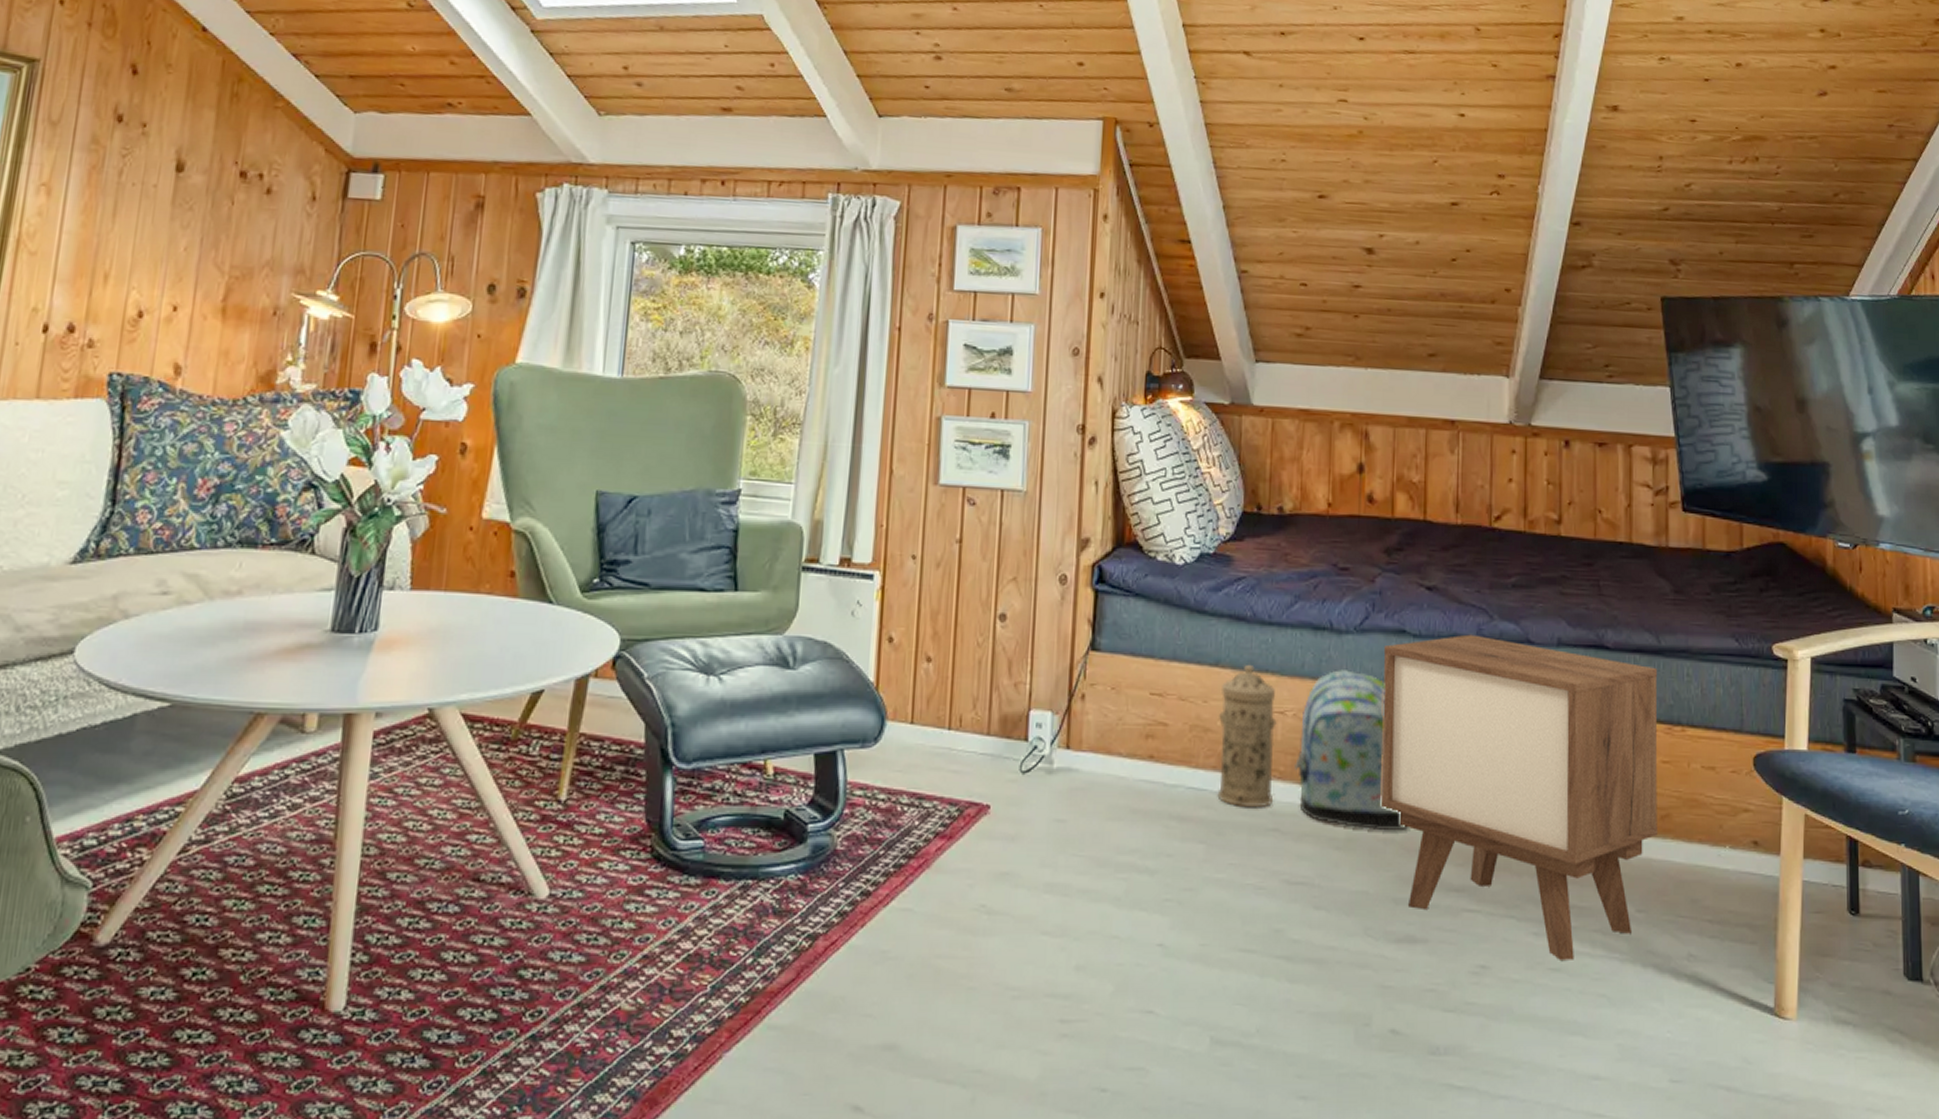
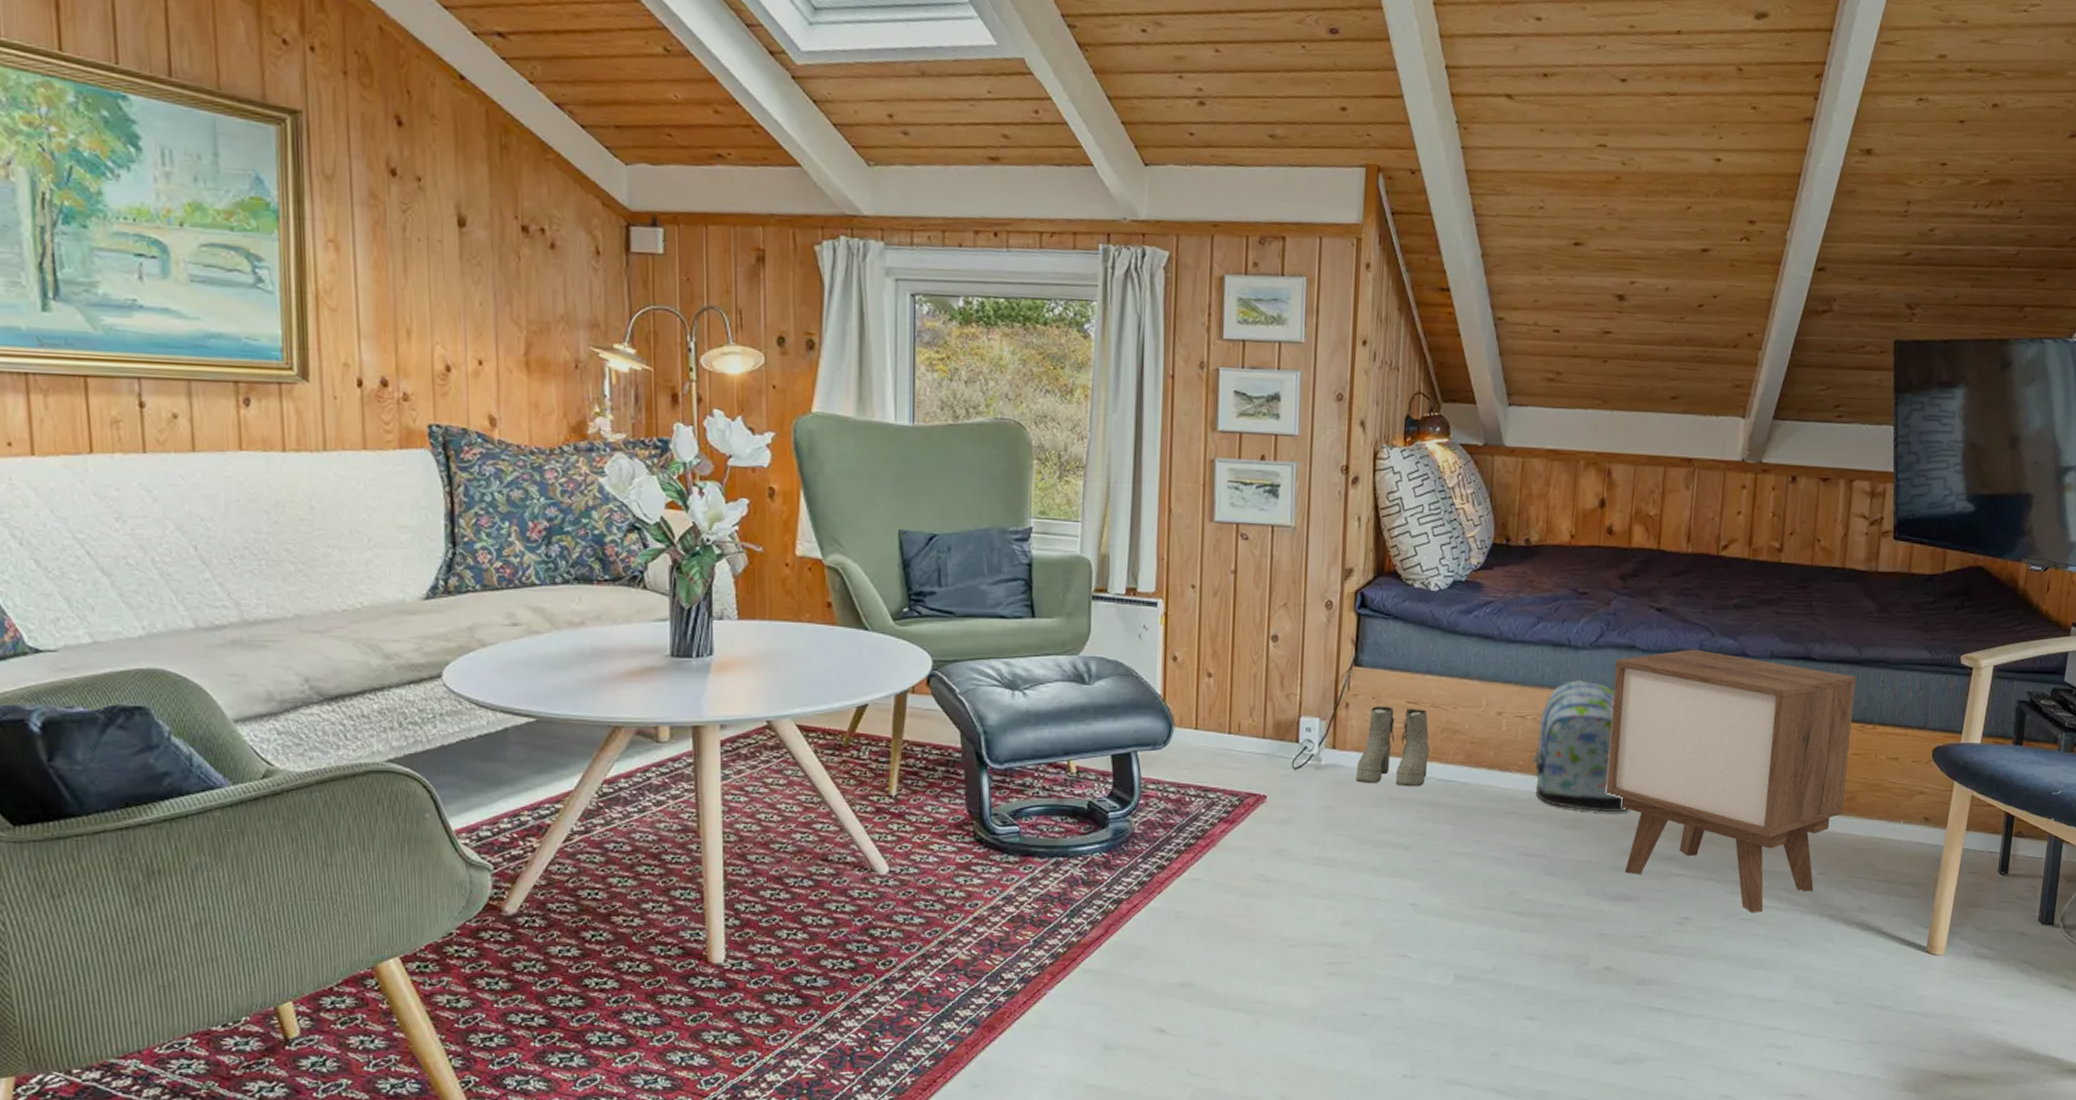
boots: none [1093,698,1178,797] -> present [1356,706,1430,787]
water filter: present [1217,665,1277,808] -> none [1464,677,1518,795]

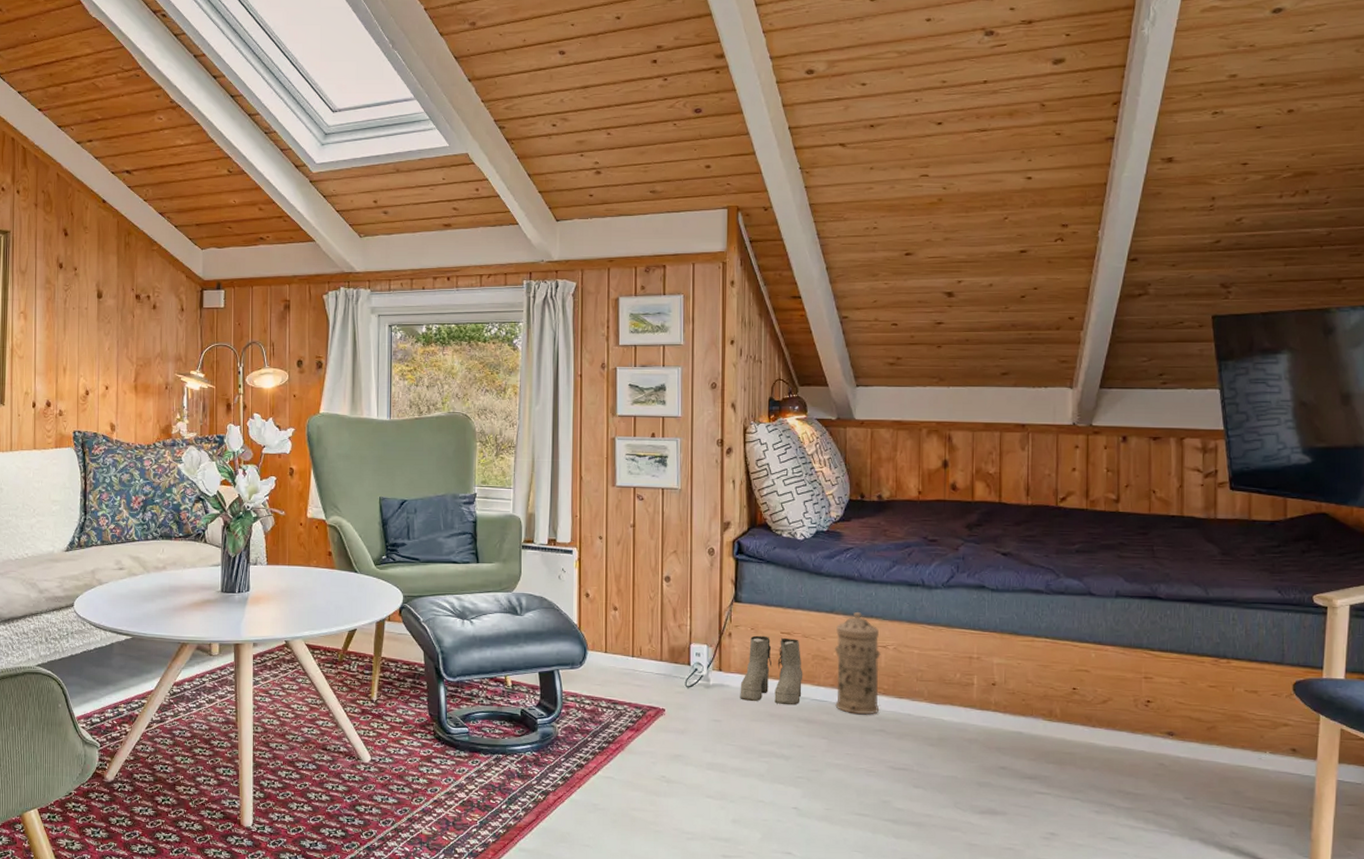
water filter: none [1464,677,1518,795] -> present [835,612,881,715]
backpack: present [1531,680,1629,812] -> none [895,615,990,733]
nightstand: present [1605,649,1856,912] -> none [966,589,1205,832]

